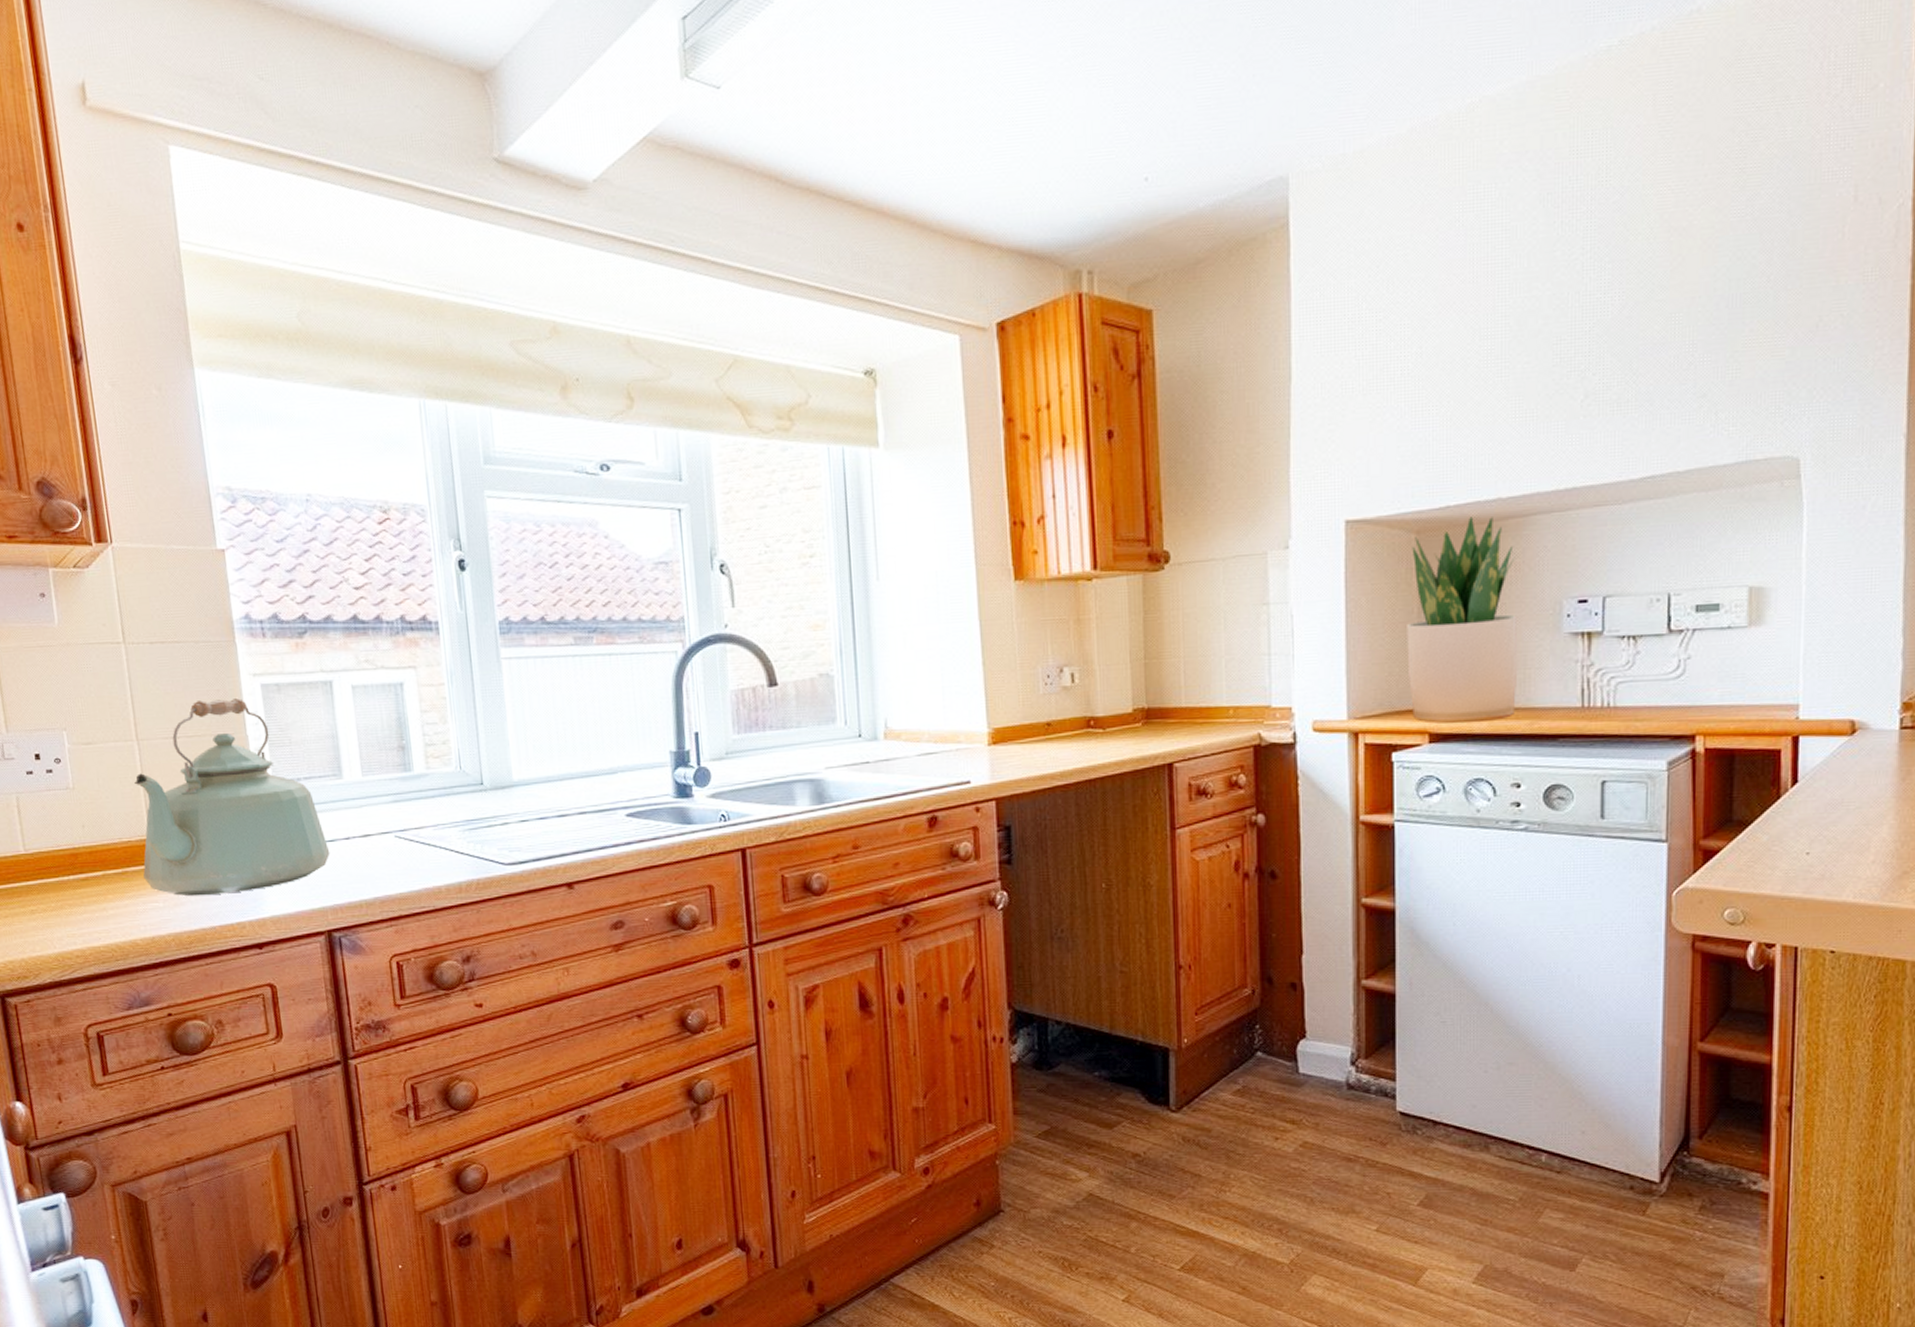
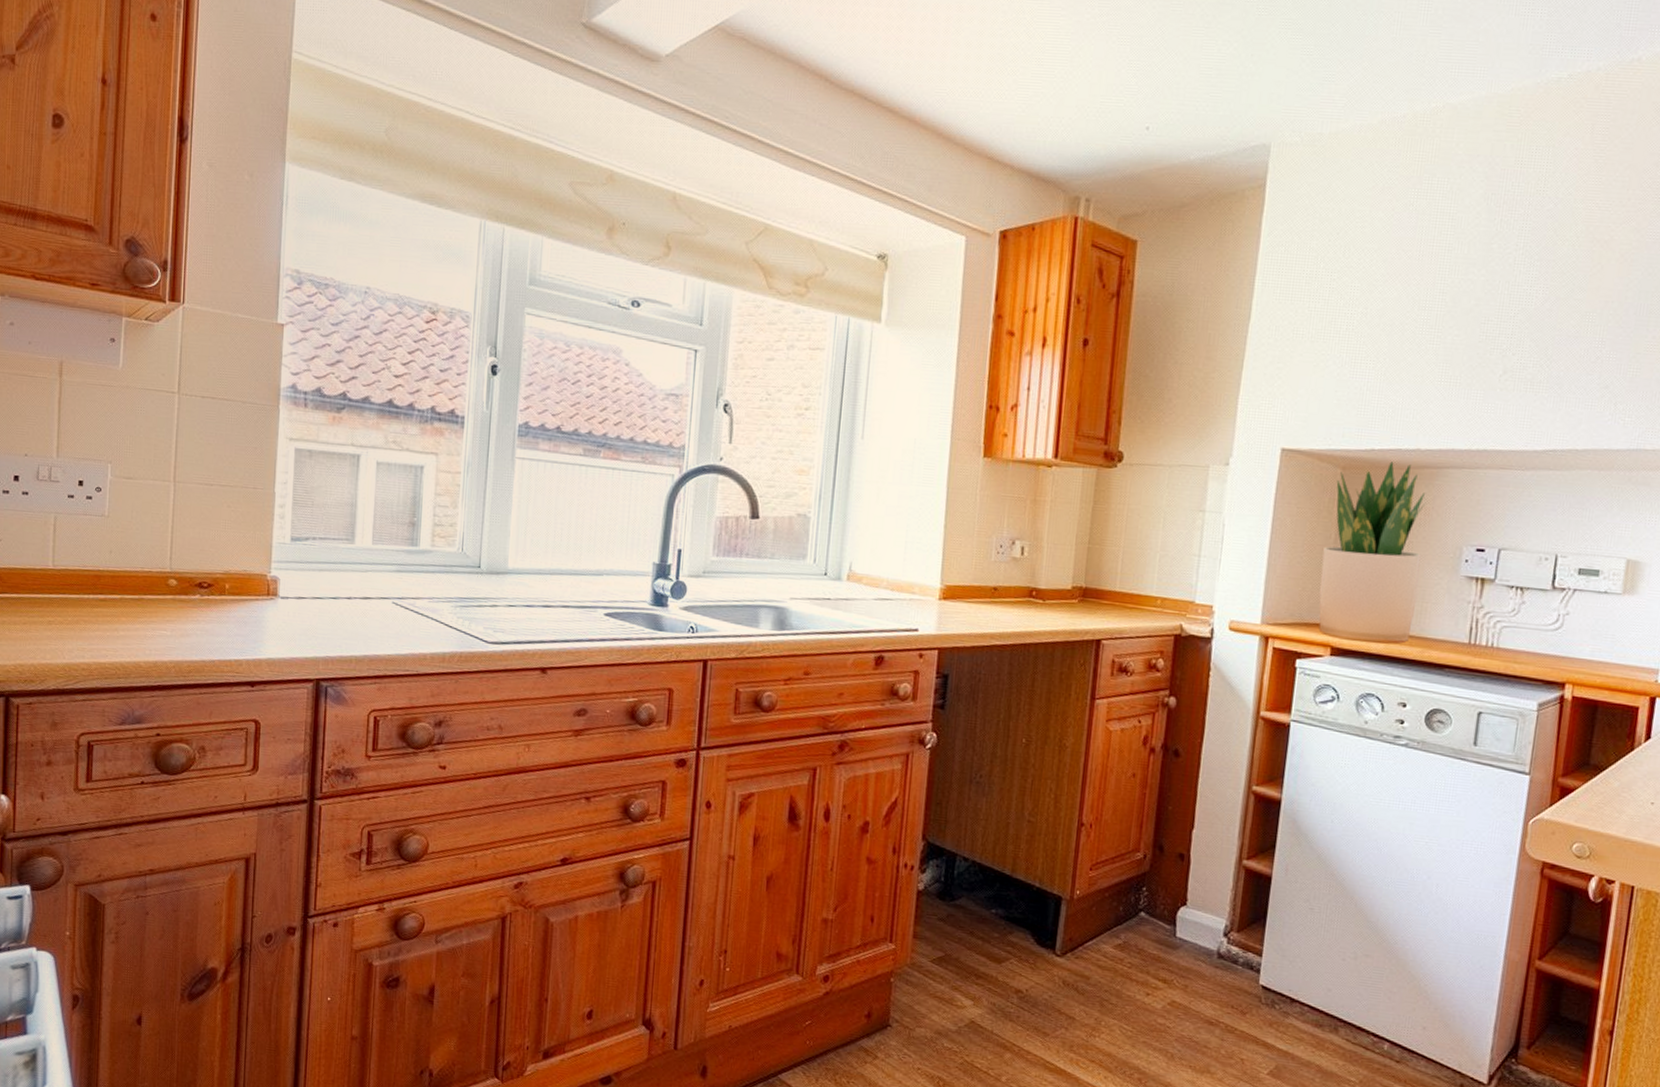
kettle: present [134,697,330,897] -> none [157,455,331,633]

